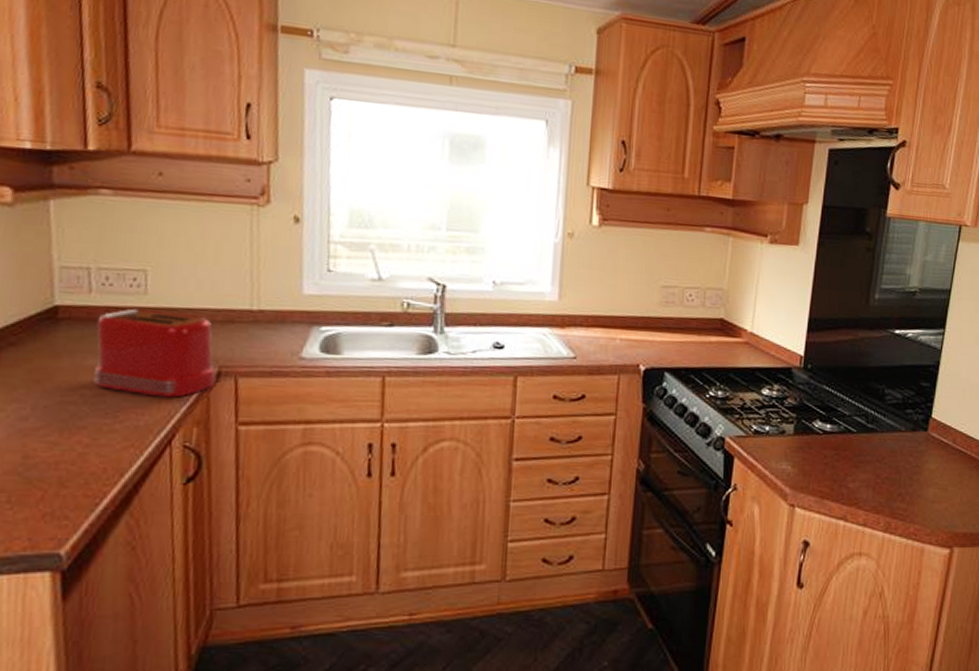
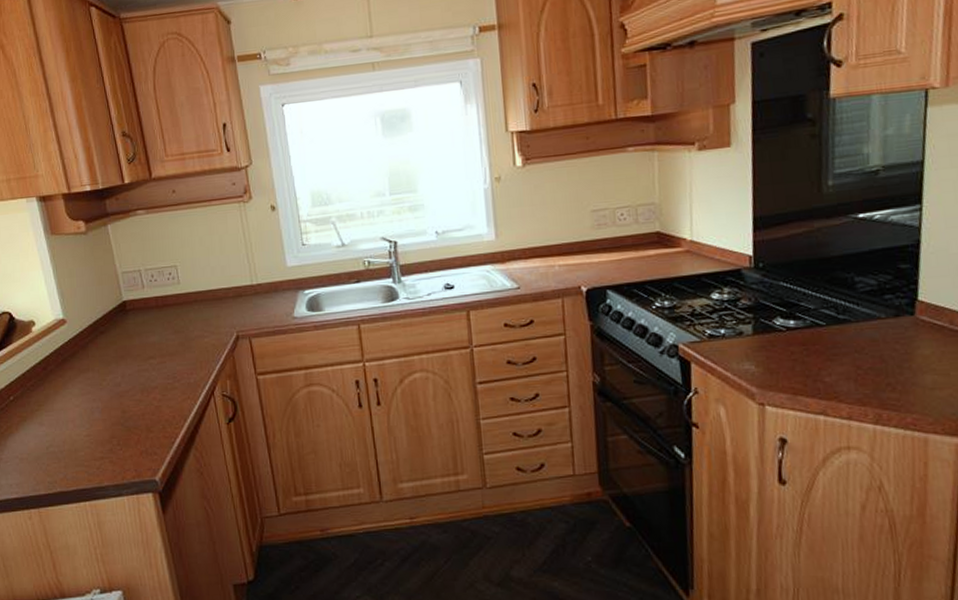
toaster: present [94,309,217,398] -> none [151,295,237,360]

